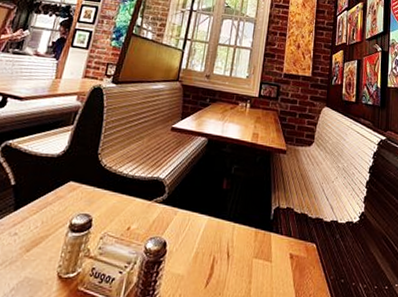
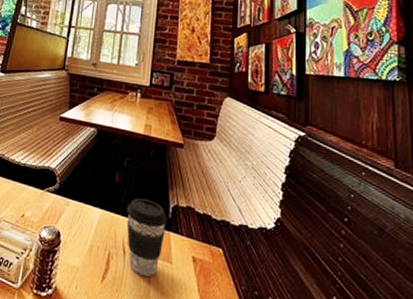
coffee cup: none [231,203,269,277] -> present [126,198,167,277]

